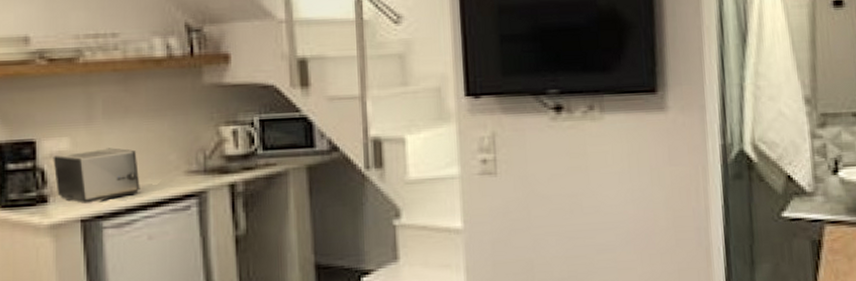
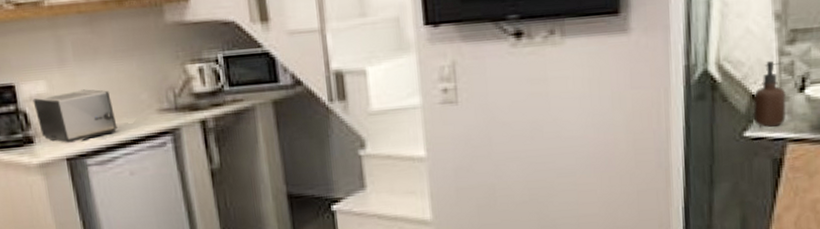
soap dispenser: none [789,142,822,209] -> present [753,60,787,128]

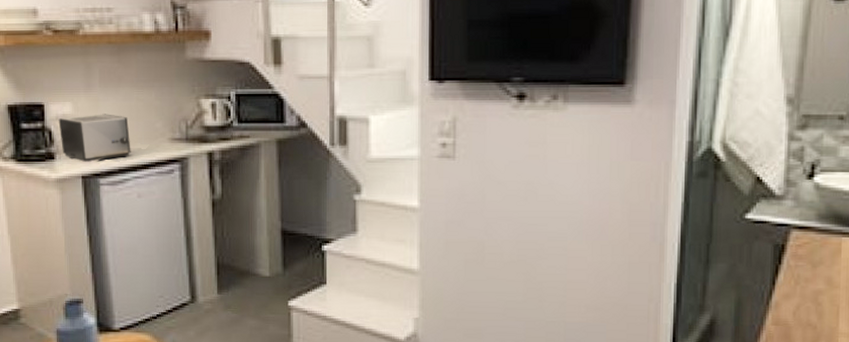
soap dispenser: present [753,60,787,128] -> none [757,144,794,212]

